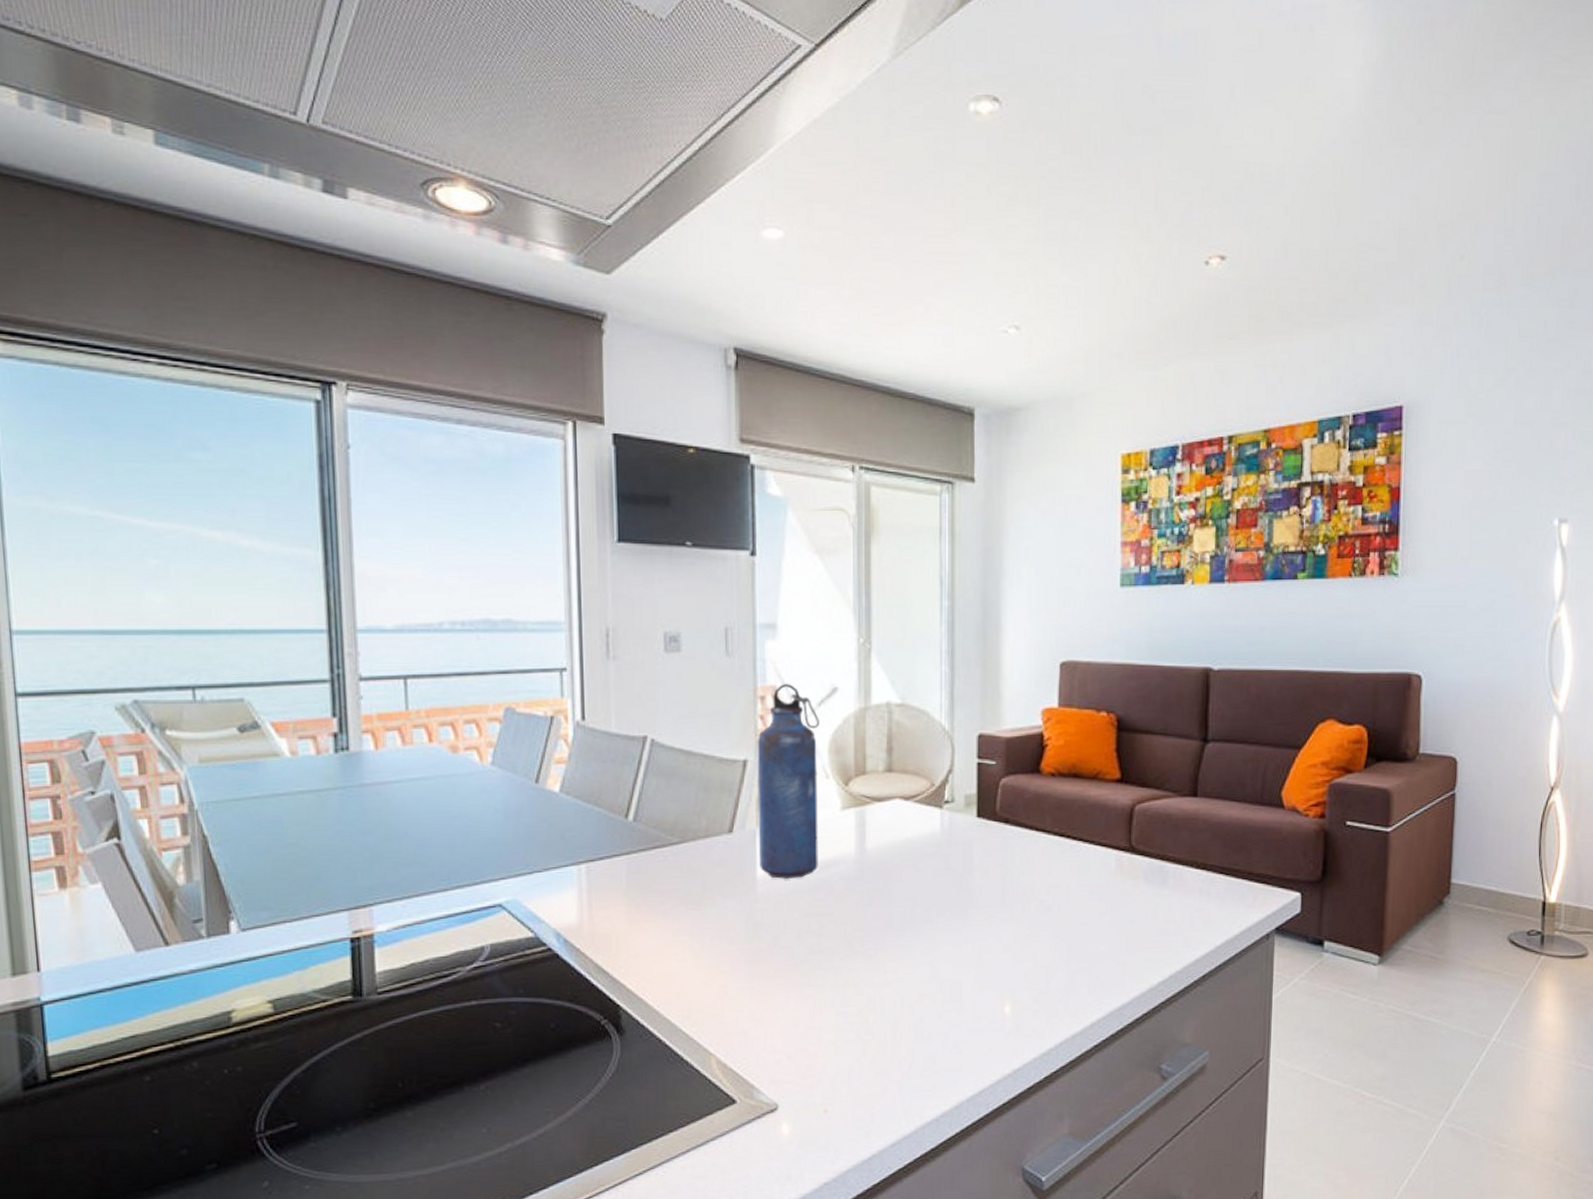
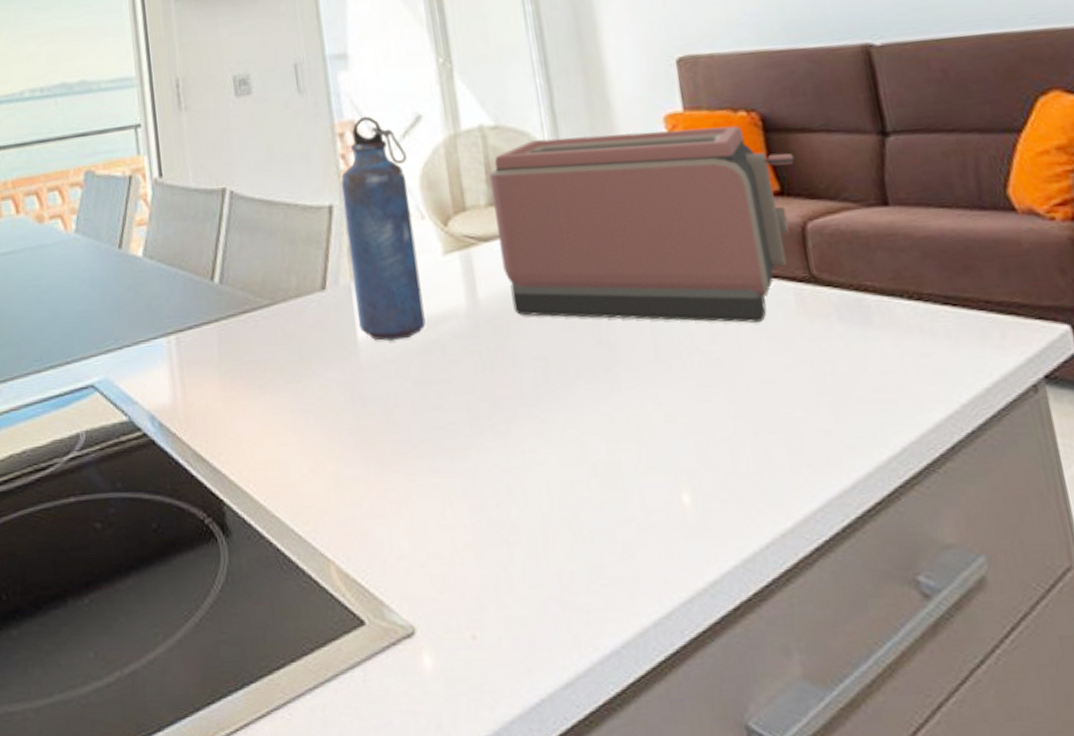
toaster: none [889,719,1136,879] -> present [489,125,795,323]

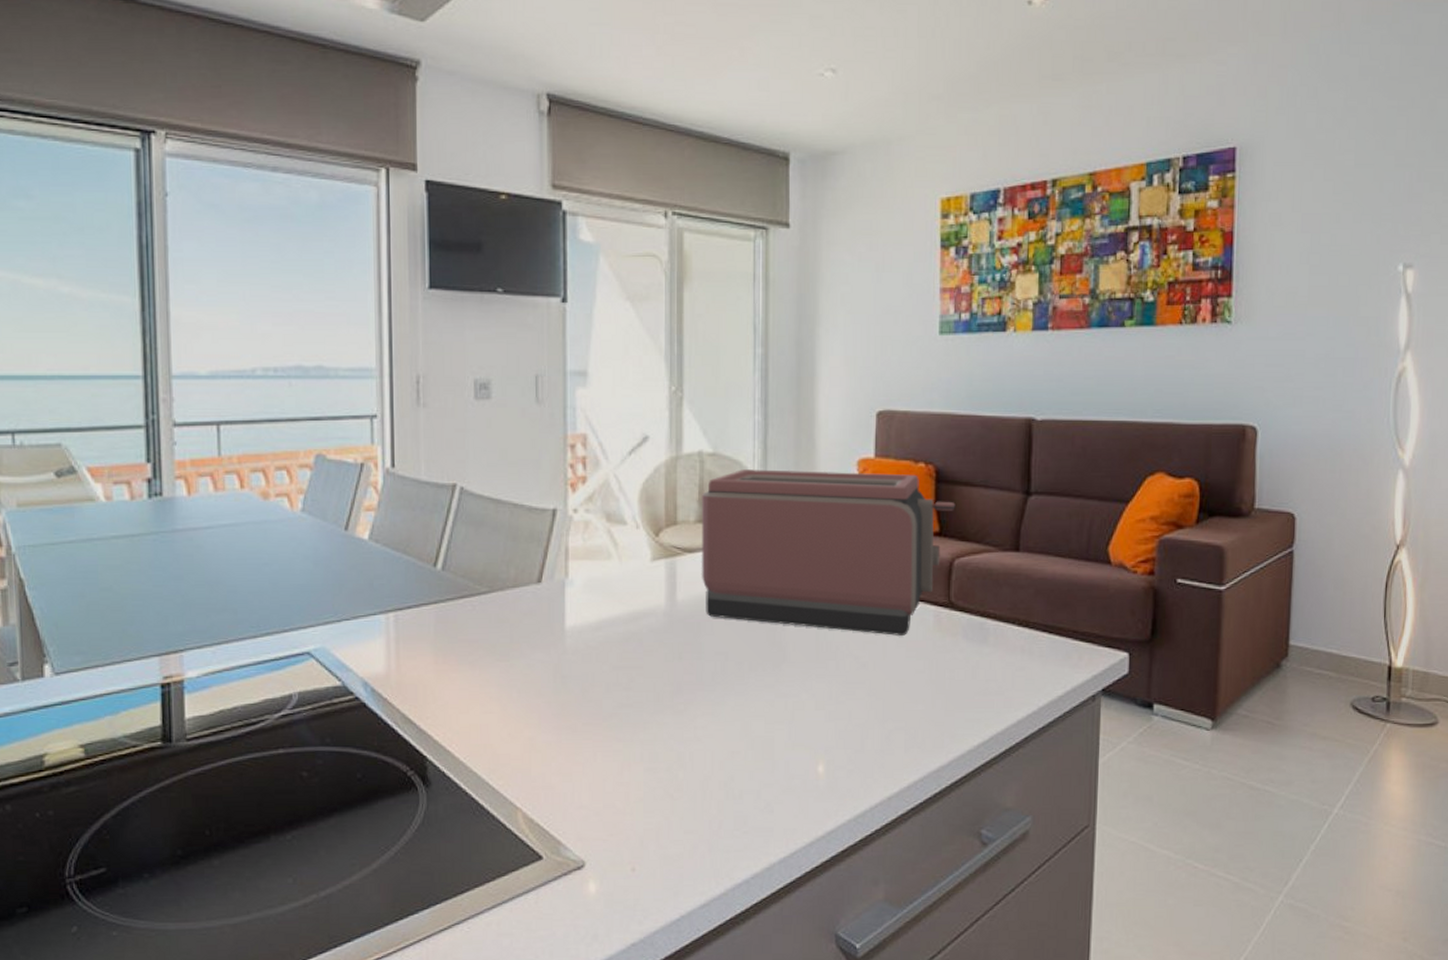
water bottle: present [340,117,426,341] -> none [566,432,630,630]

